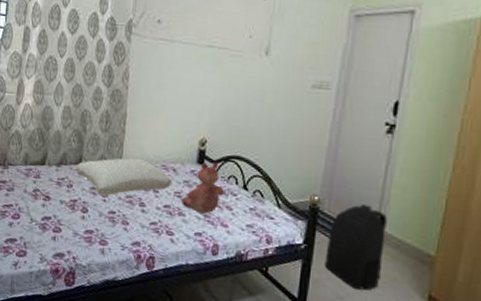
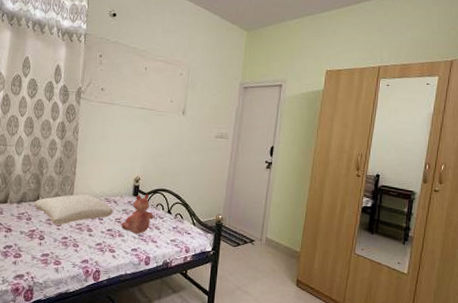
backpack: present [324,204,387,291] -> none [227,219,268,280]

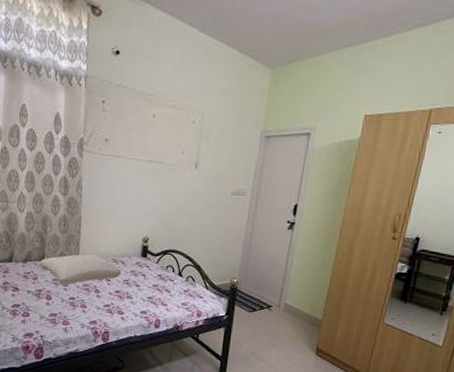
teddy bear: present [121,194,154,234] -> none [129,255,164,296]

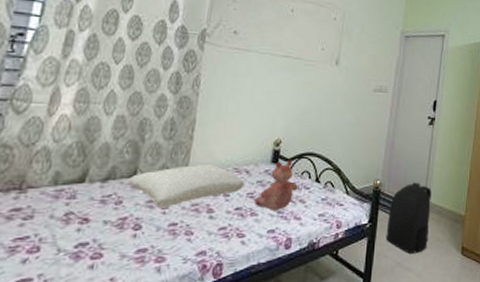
teddy bear: none [129,255,164,296] -> present [254,160,298,210]
backpack: none [241,283,288,347] -> present [386,182,432,254]

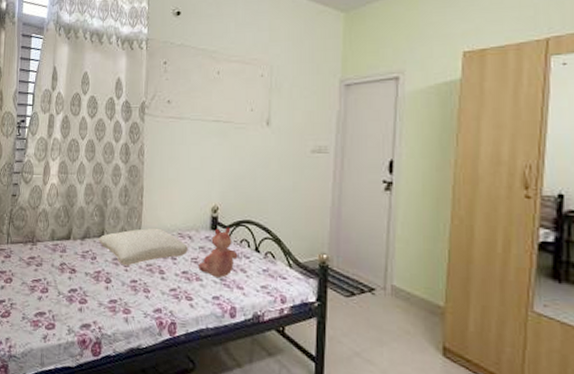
backpack: present [386,182,432,254] -> none [338,259,395,345]

